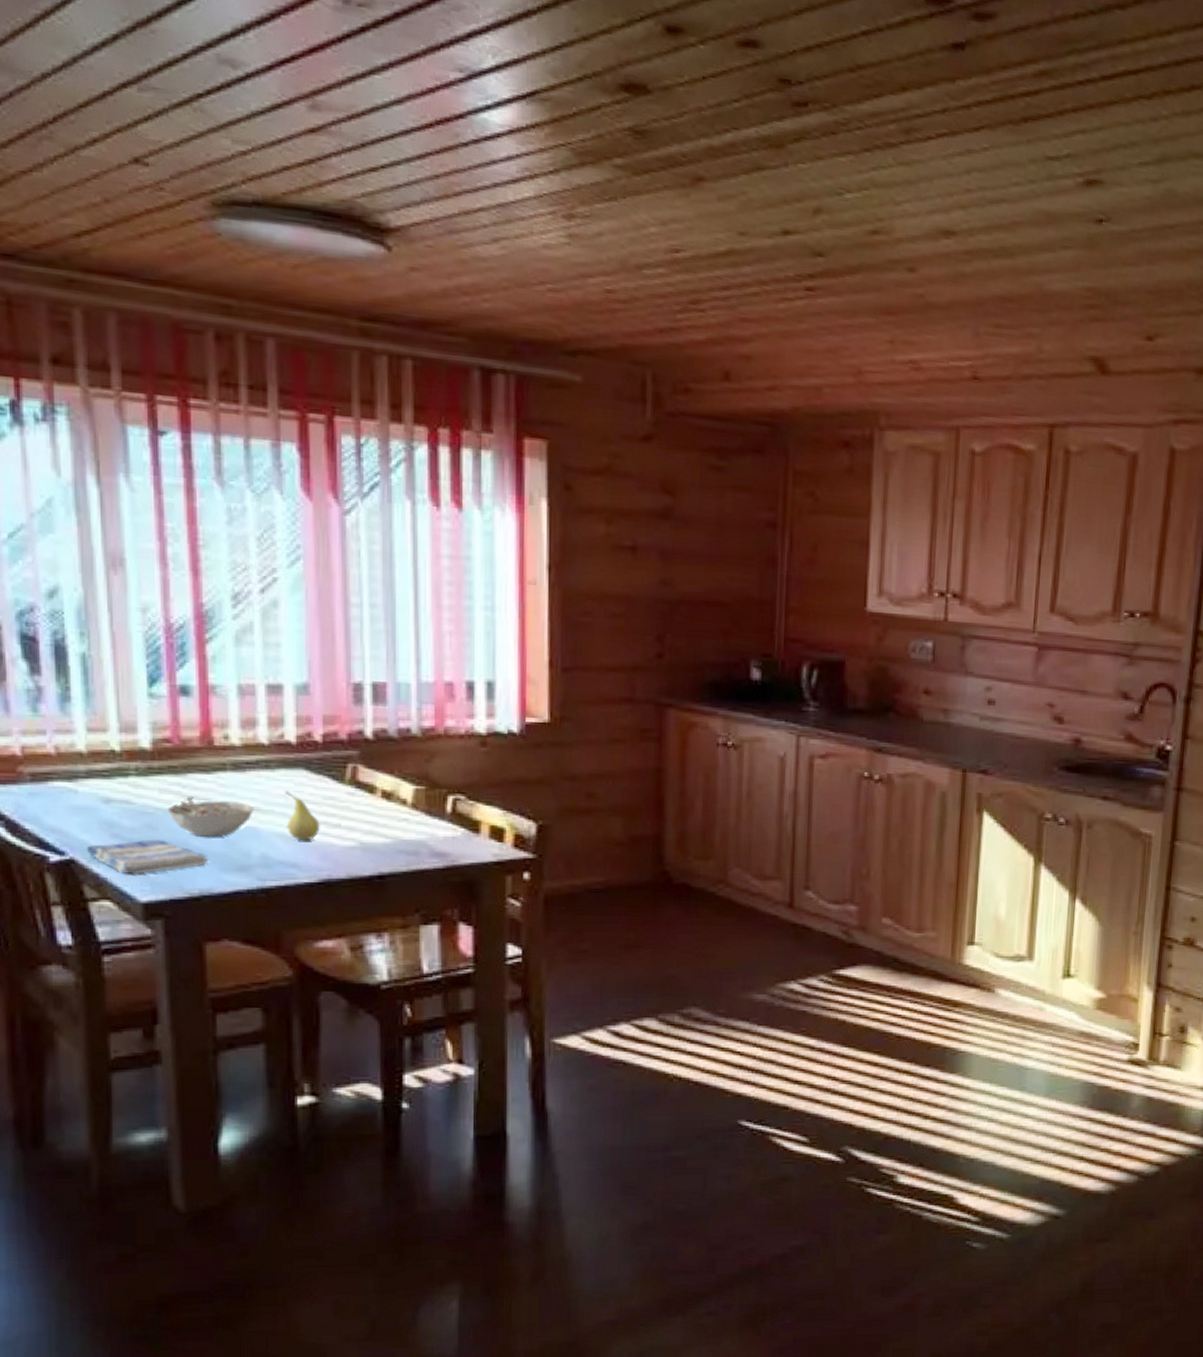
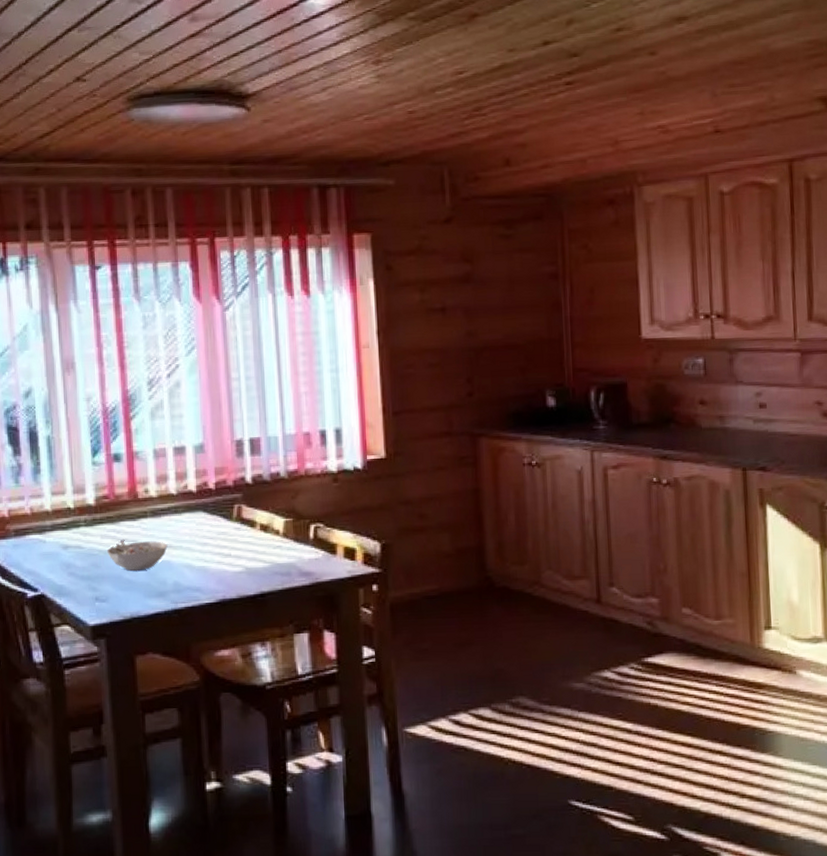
dish towel: present [87,839,207,875] -> none [53,575,136,604]
fruit: present [286,790,320,841] -> none [190,529,216,569]

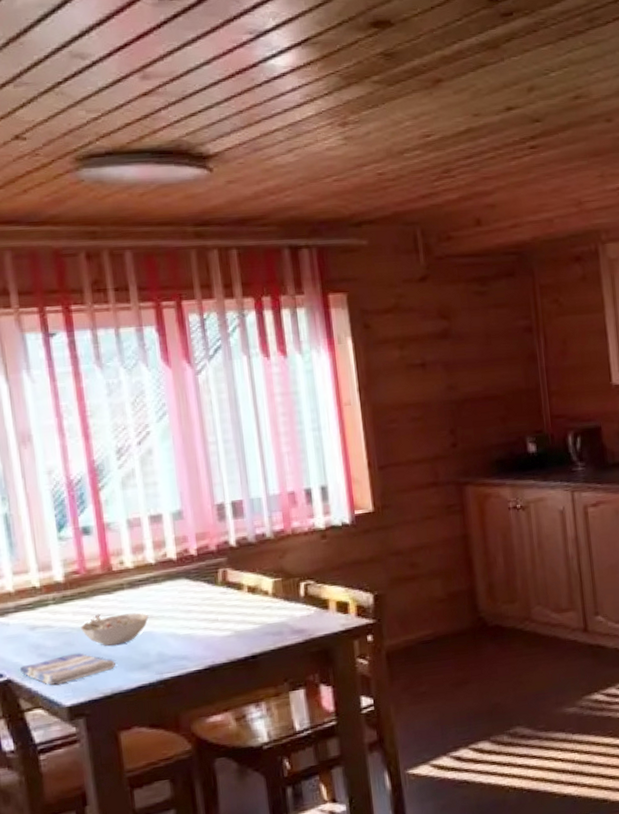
dish towel: none [53,575,136,604] -> present [20,653,115,685]

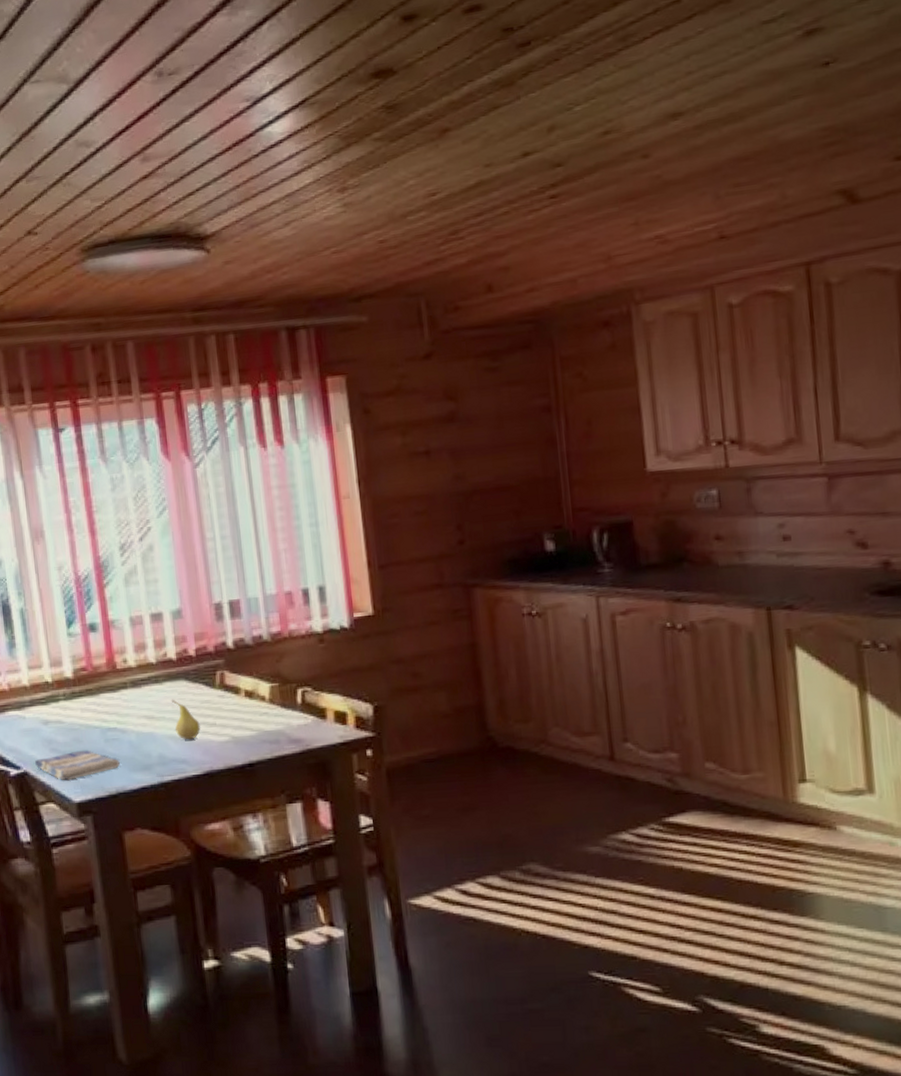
bowl: present [80,613,149,646] -> none [87,712,150,745]
fruit: none [172,598,202,637] -> present [172,699,200,740]

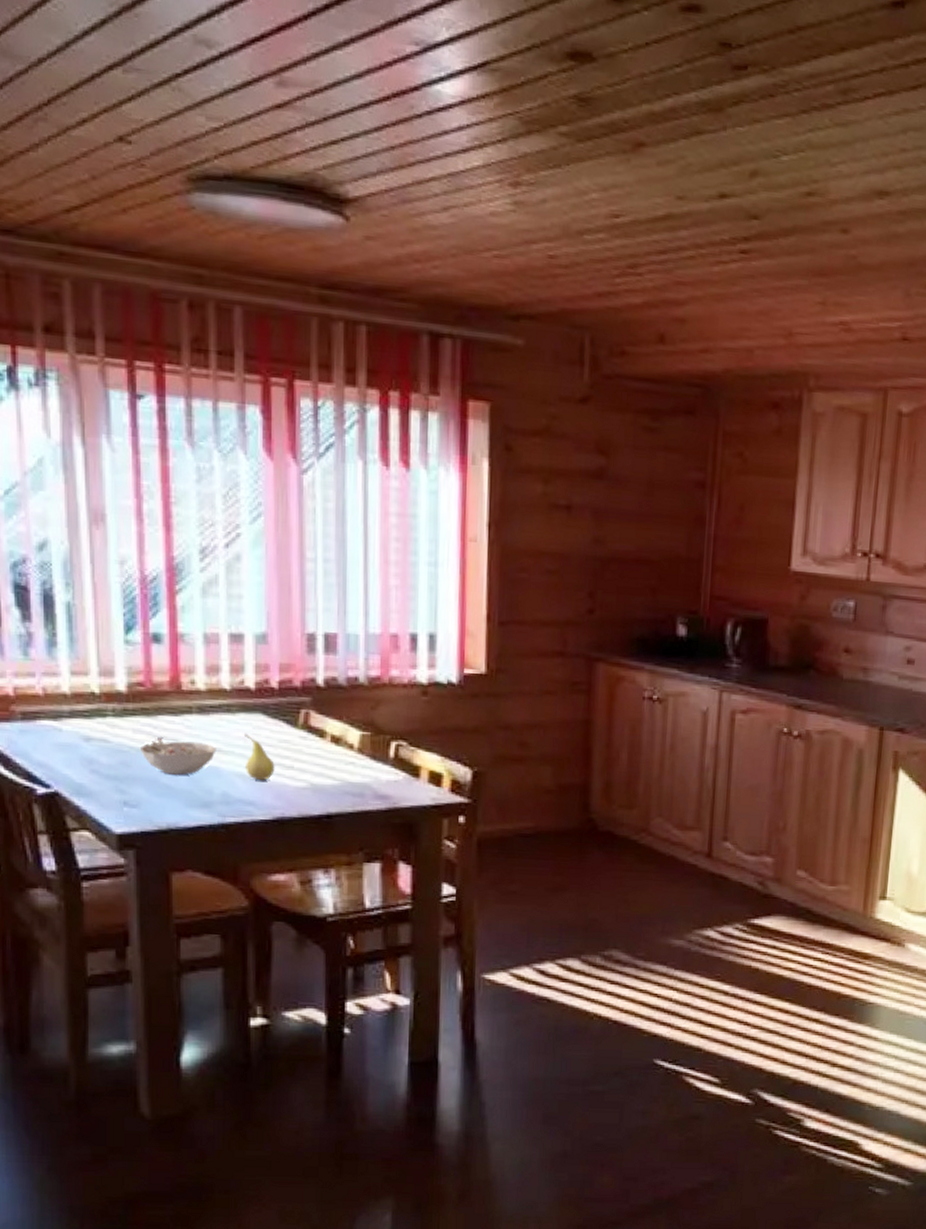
dish towel: present [35,750,120,781] -> none [70,776,174,808]
bowl: none [87,712,150,745] -> present [139,738,217,775]

